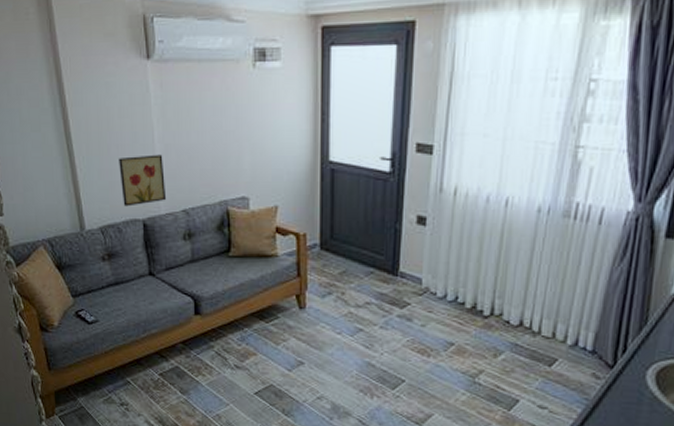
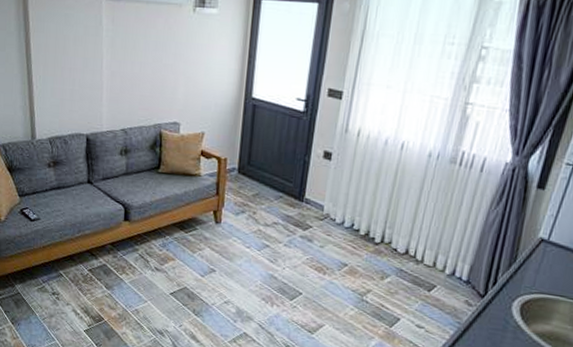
wall art: present [119,154,167,207] -> none [70,79,109,122]

